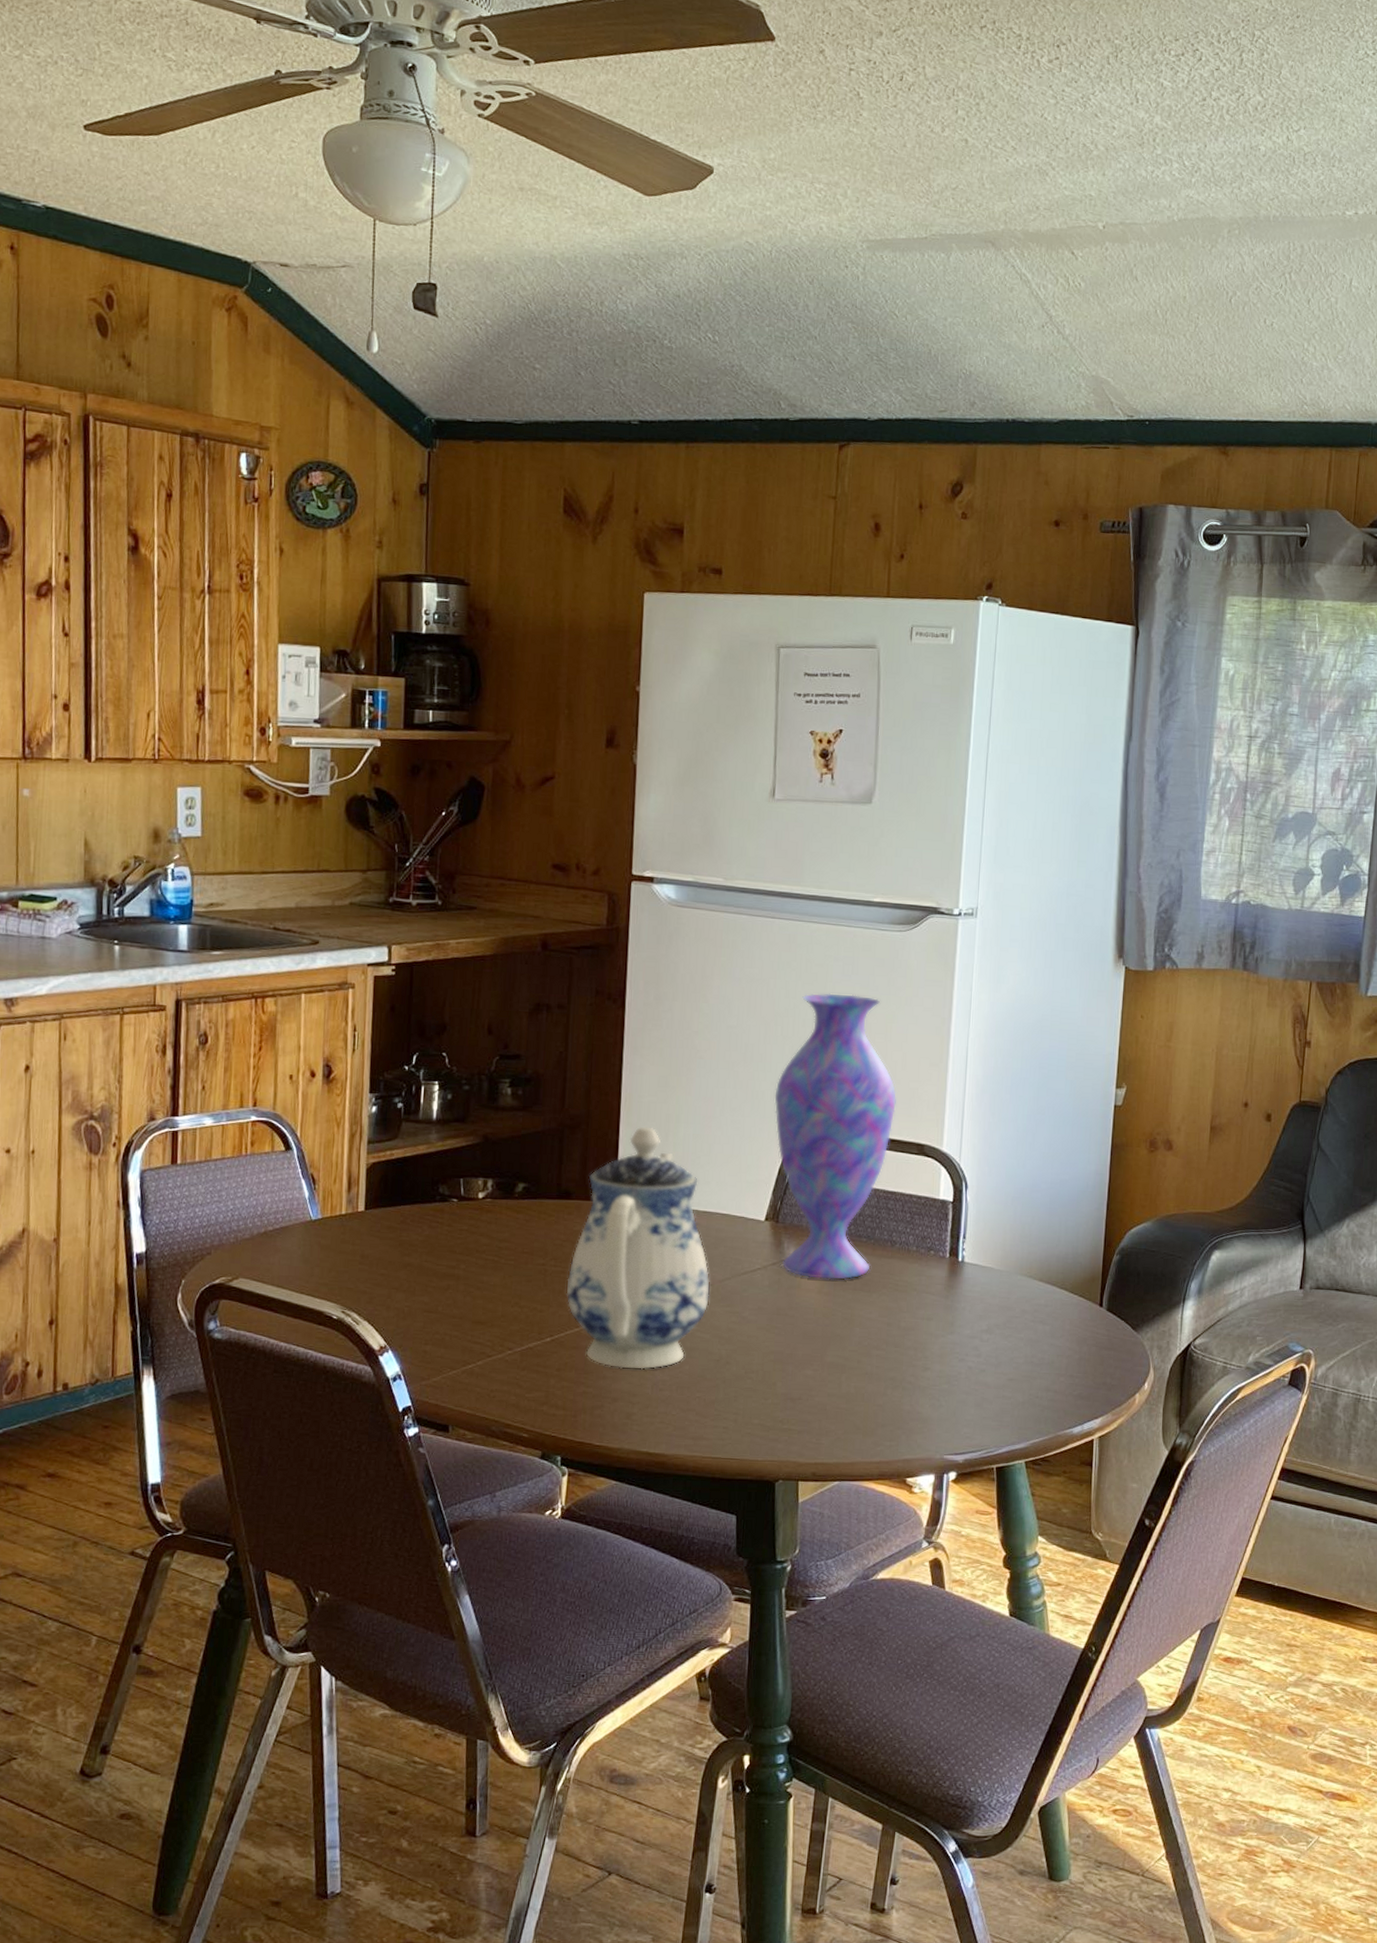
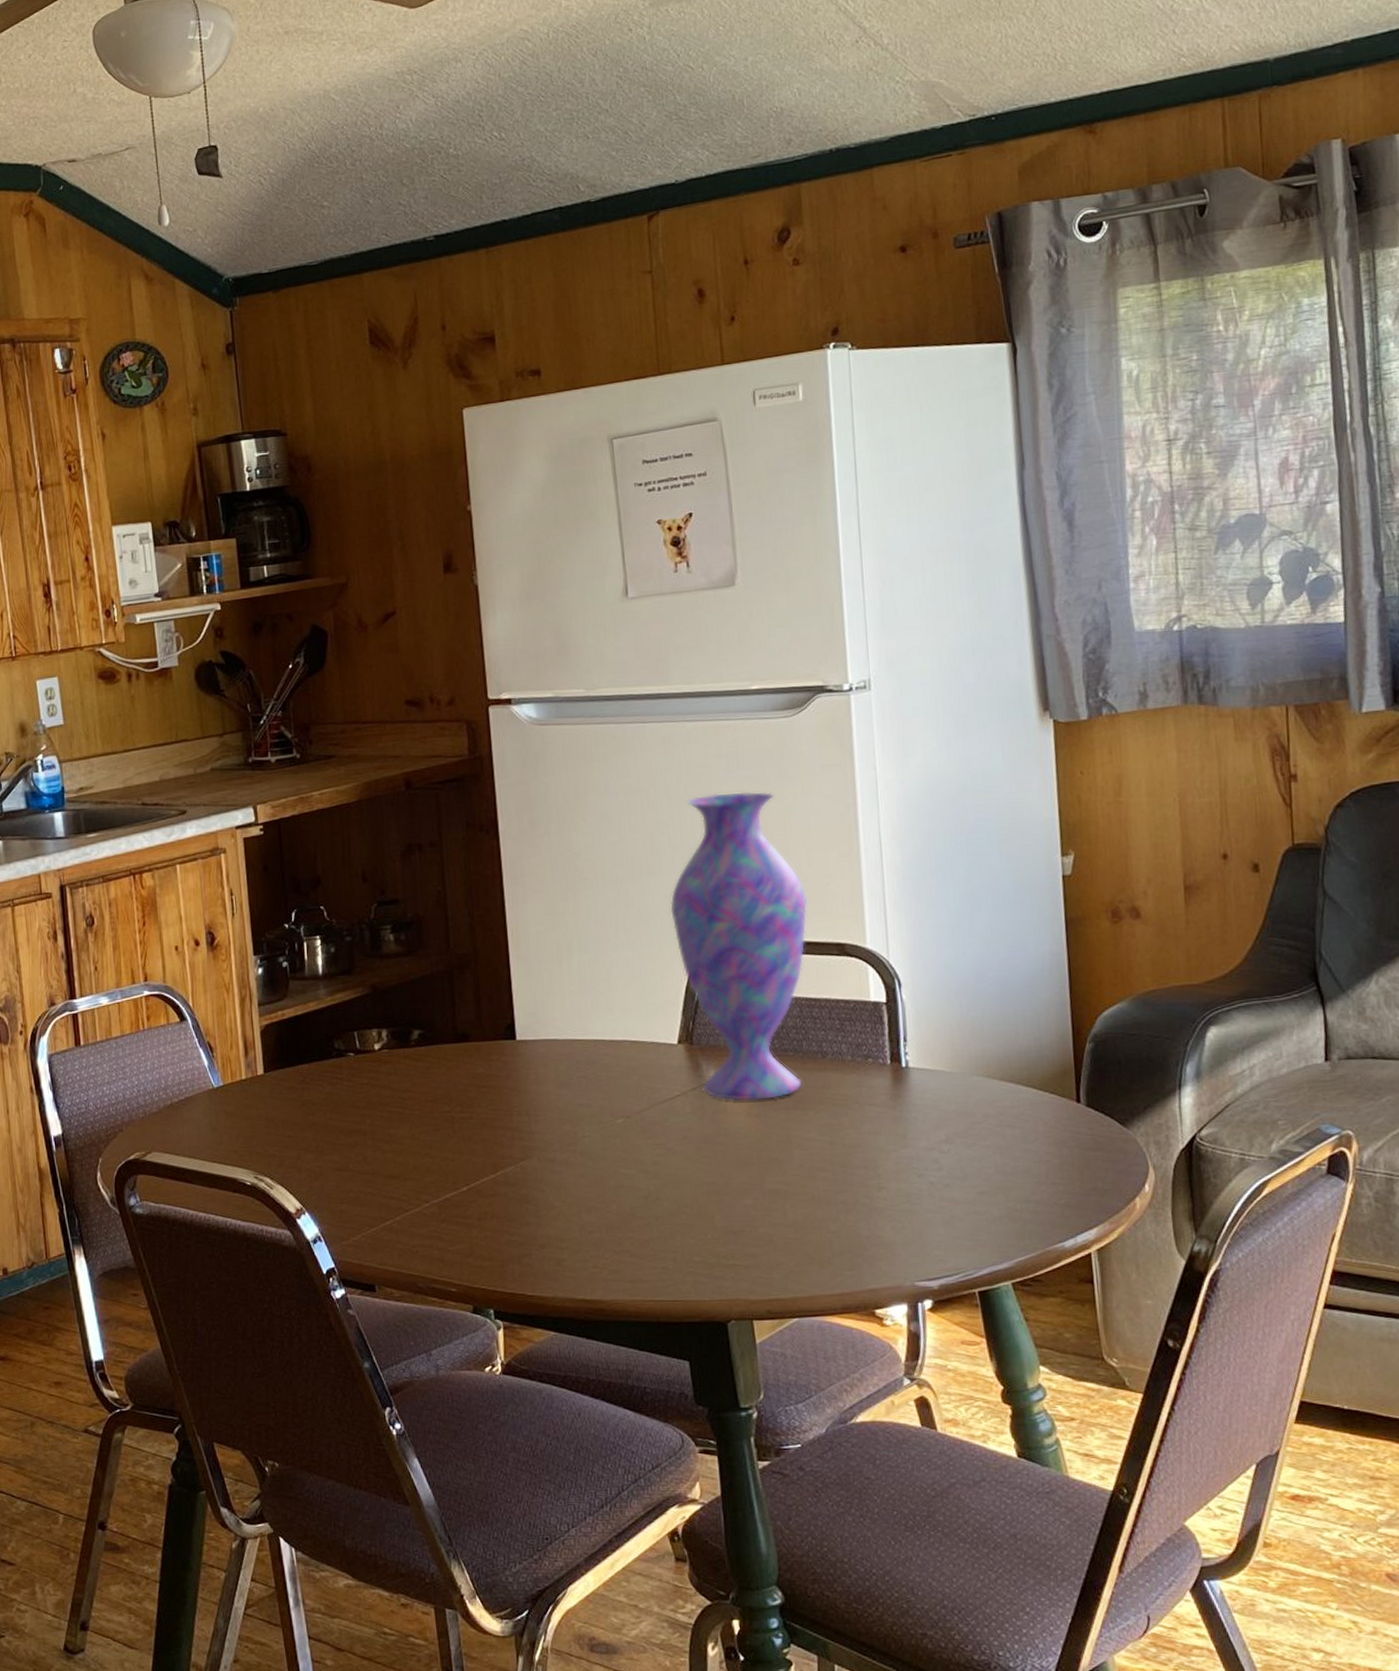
teapot: present [566,1126,711,1369] -> none [476,957,630,1213]

